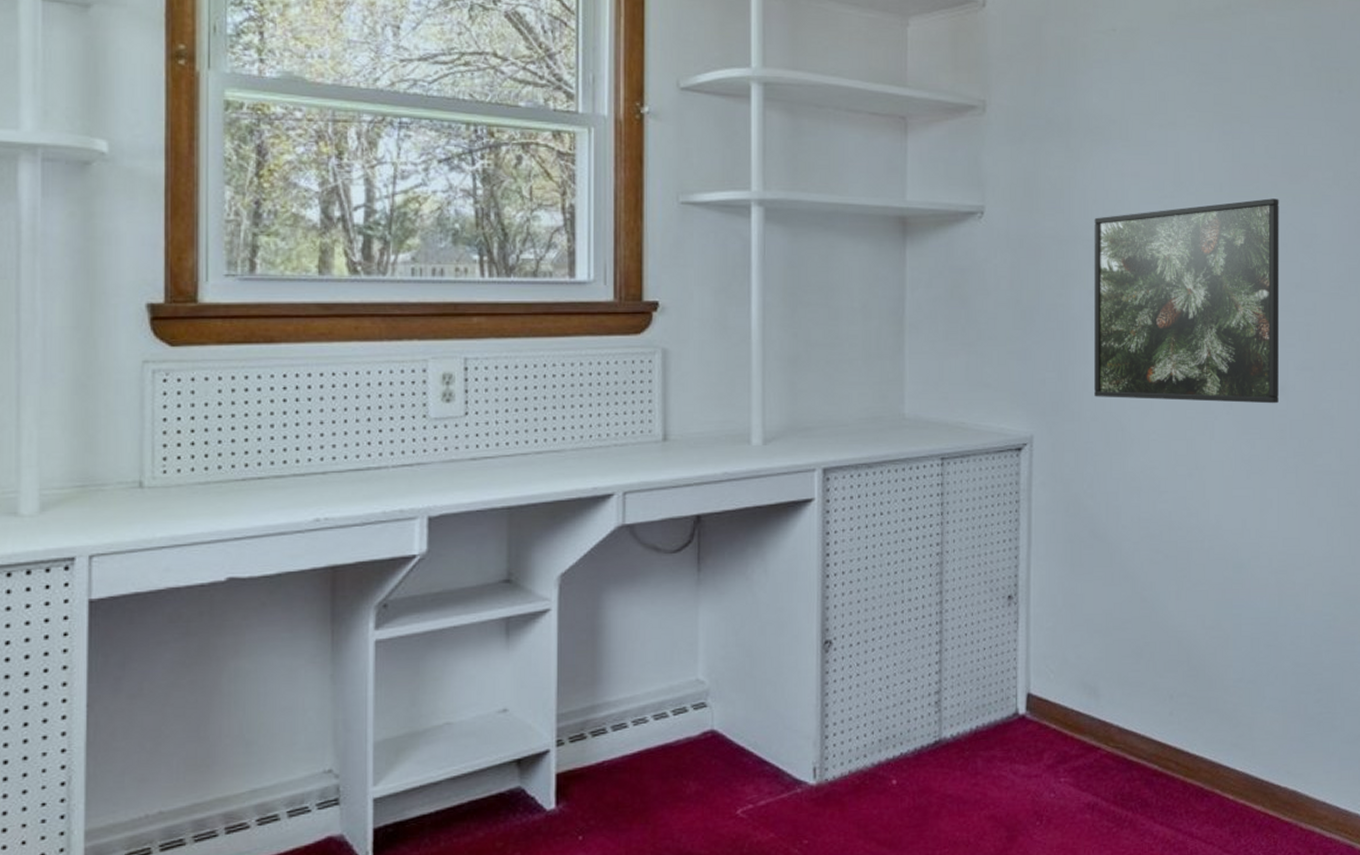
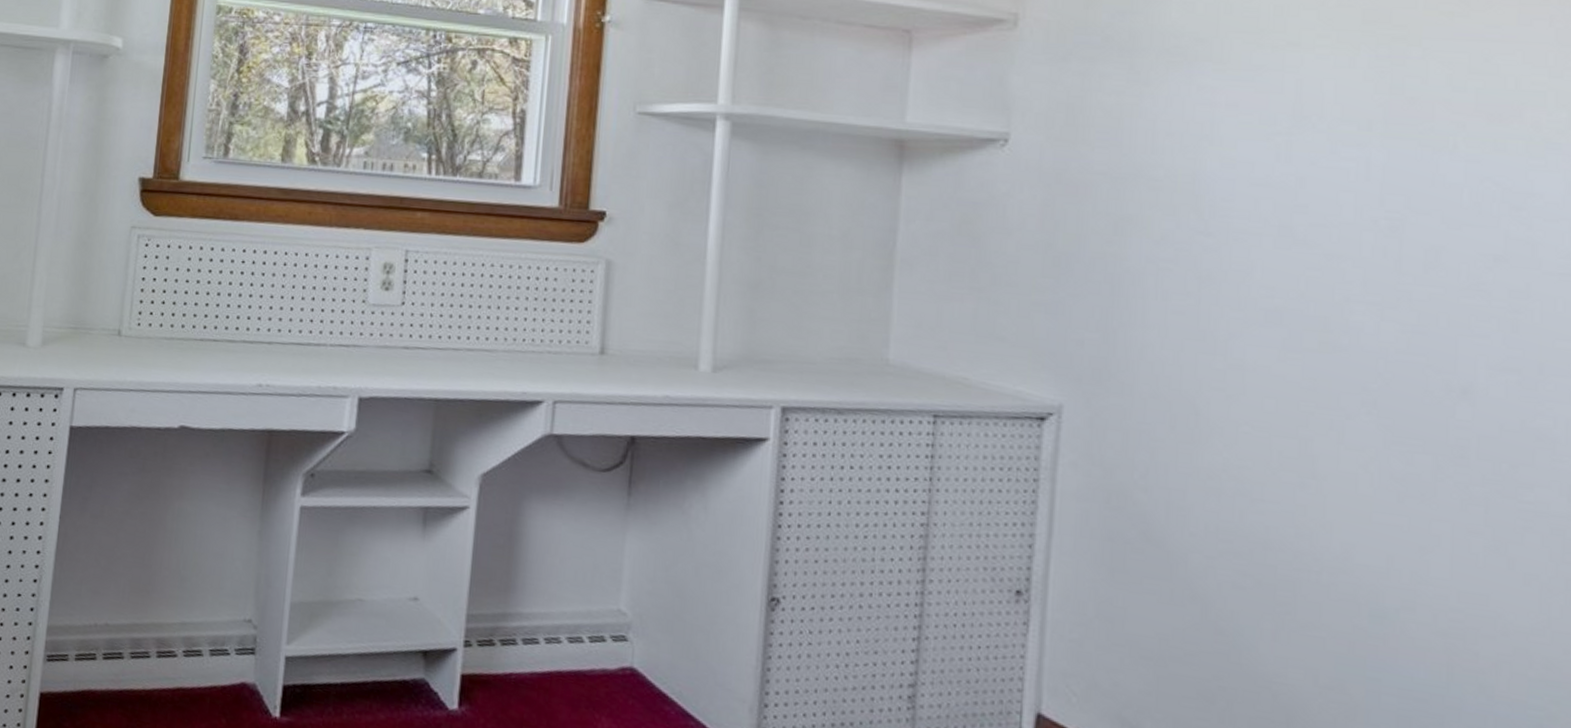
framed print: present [1094,198,1280,404] -> none [1156,142,1469,411]

